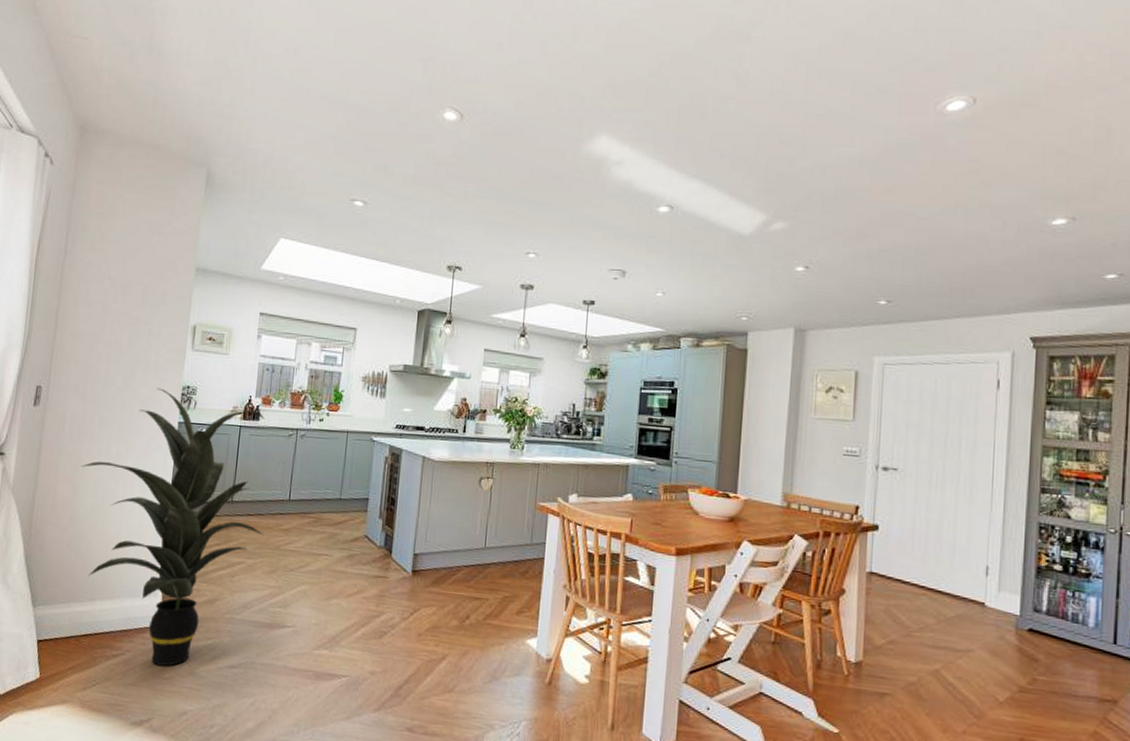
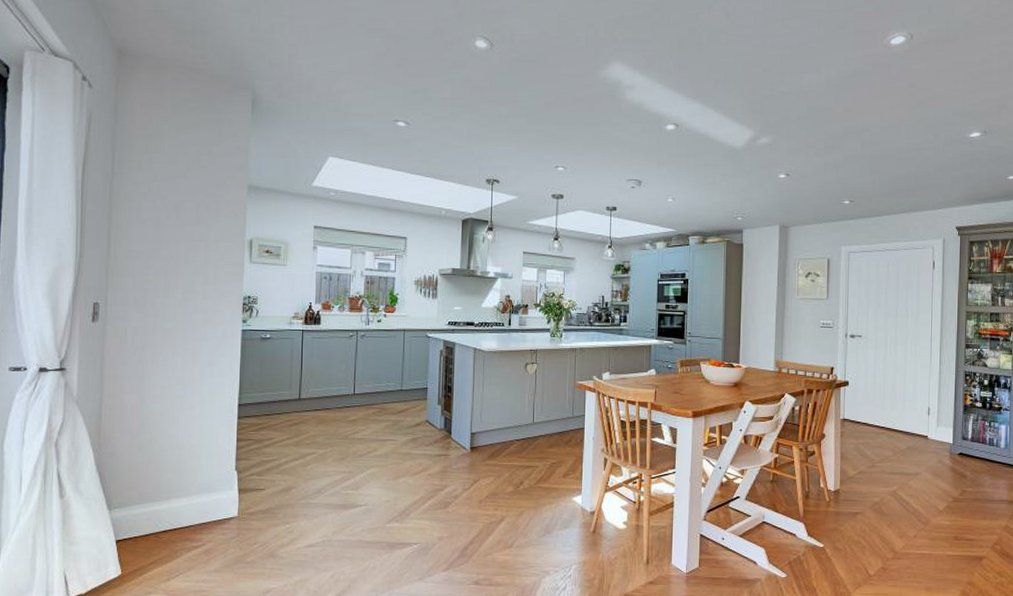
indoor plant: present [80,387,265,666] -> none [146,299,332,551]

